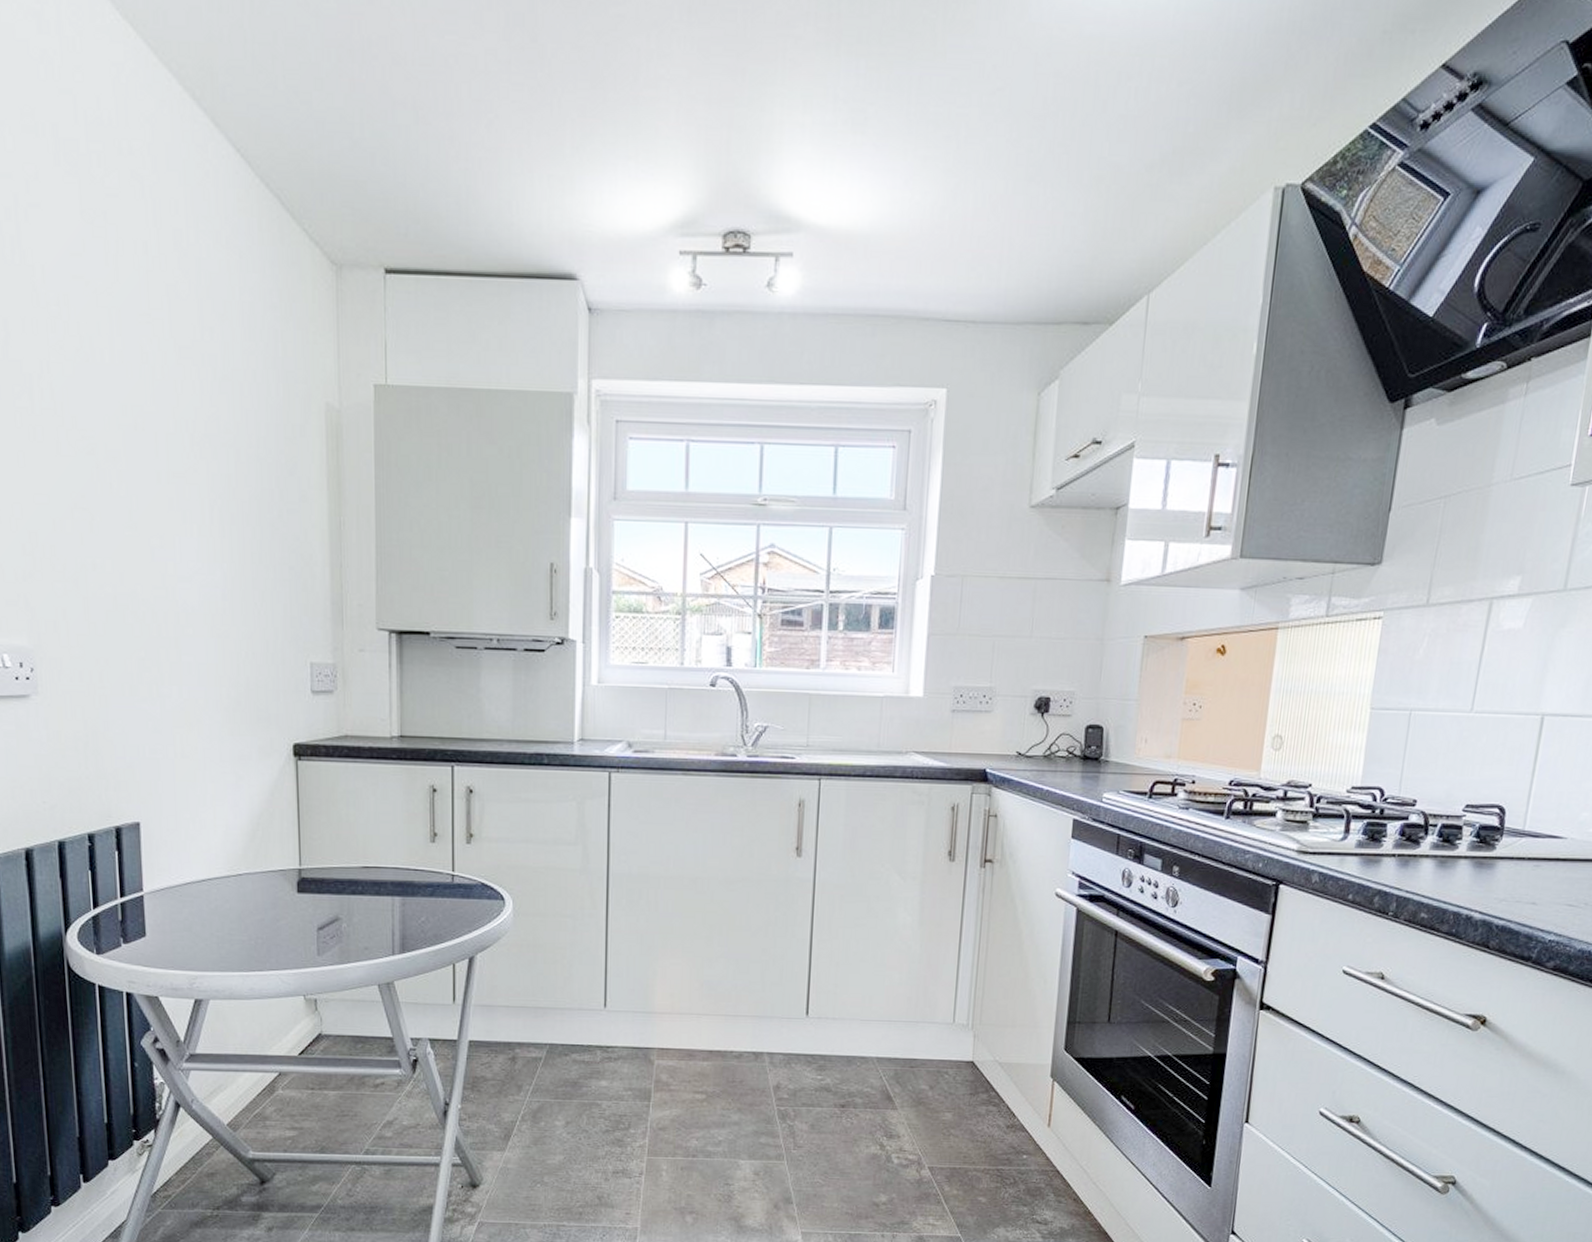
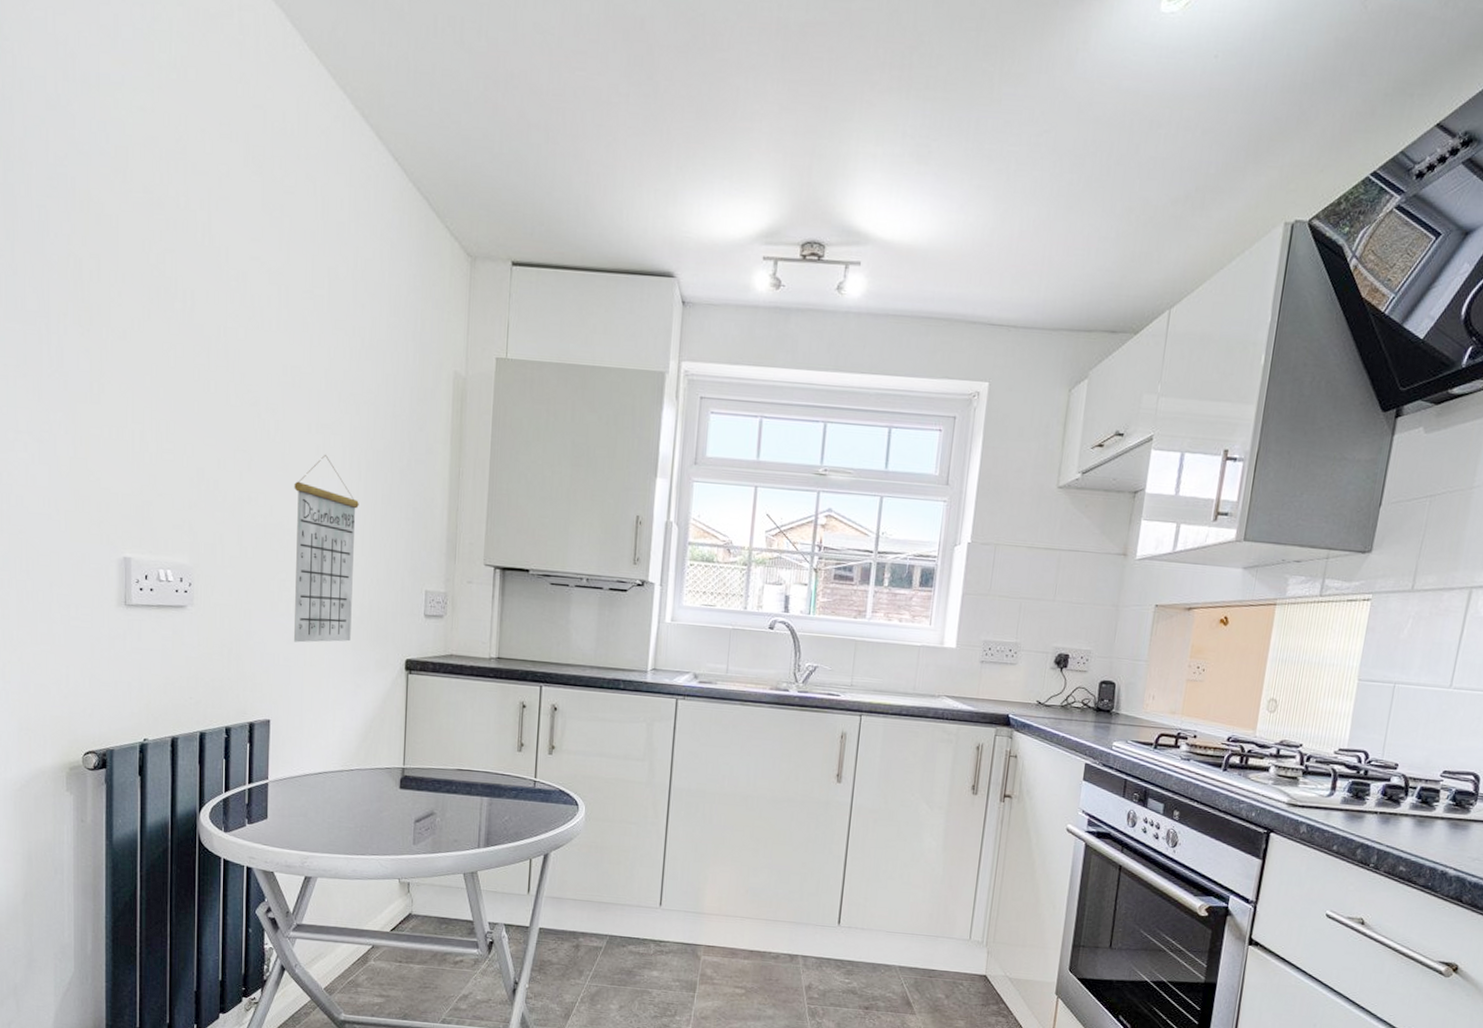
calendar: none [146,509,227,731] -> present [293,455,359,643]

